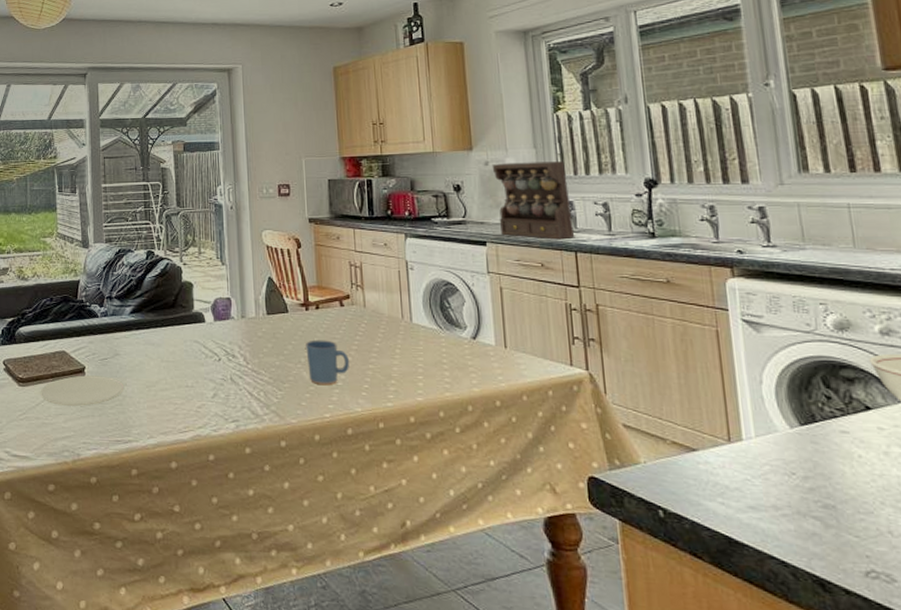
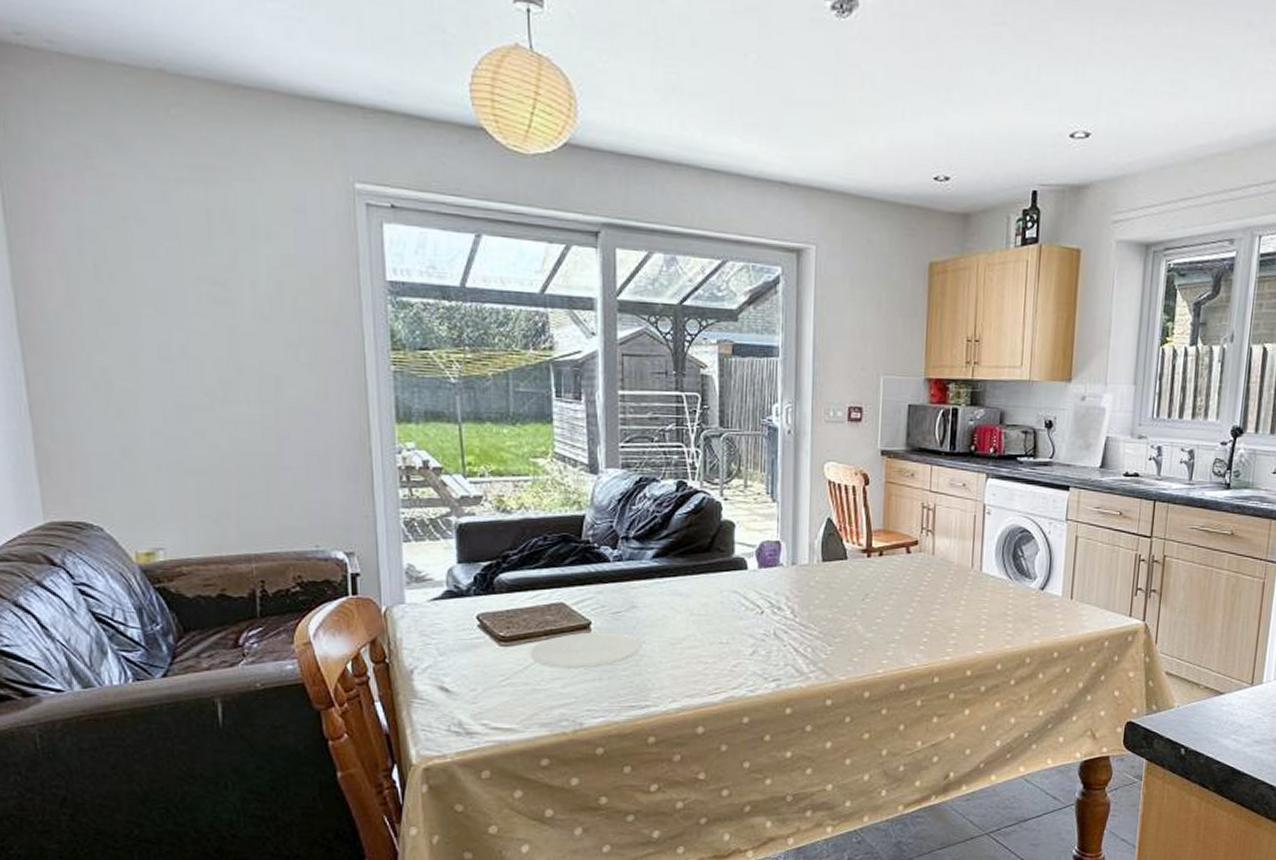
mug: present [306,340,350,385] -> none [863,590,911,639]
spice rack: present [492,161,574,240] -> none [1086,399,1161,487]

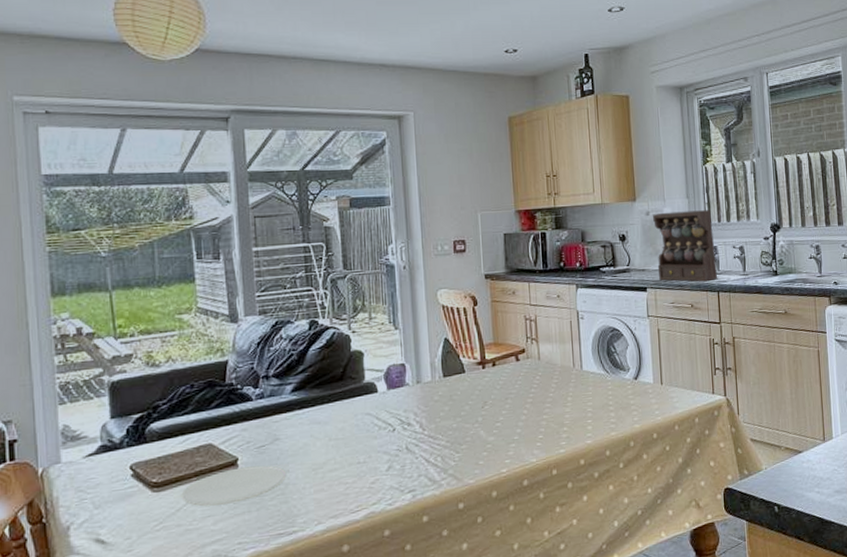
spice rack: none [1086,399,1161,487] -> present [652,210,717,282]

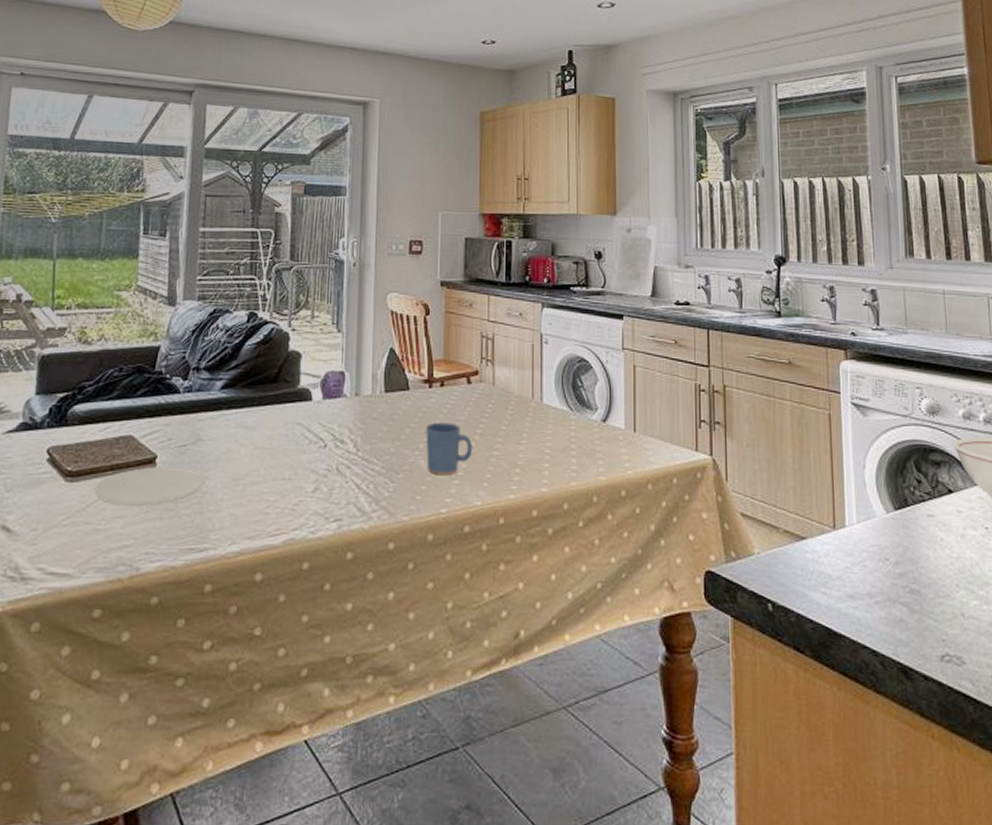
mug: none [483,396,526,441] -> present [426,422,473,475]
spice rack: present [652,210,717,282] -> none [634,230,707,316]

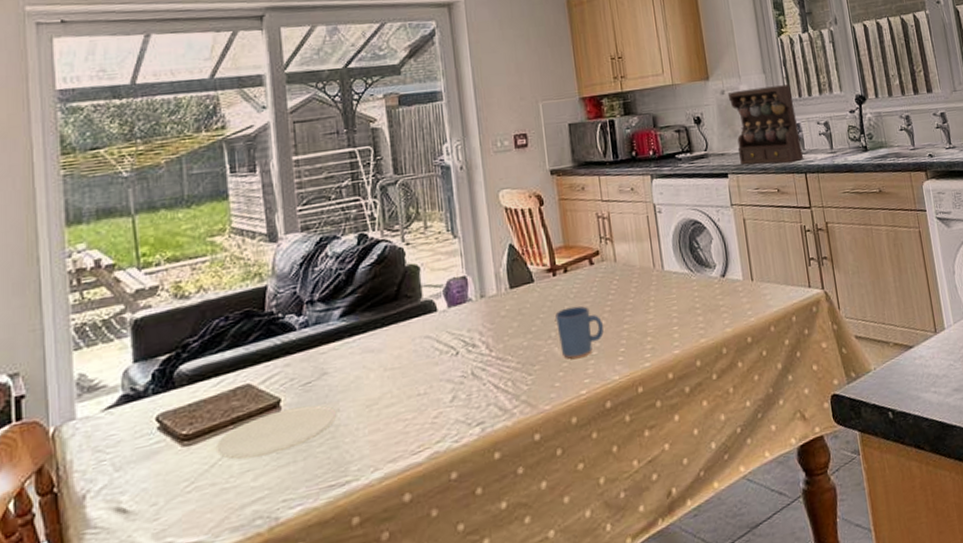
spice rack: none [634,230,707,316] -> present [727,84,803,166]

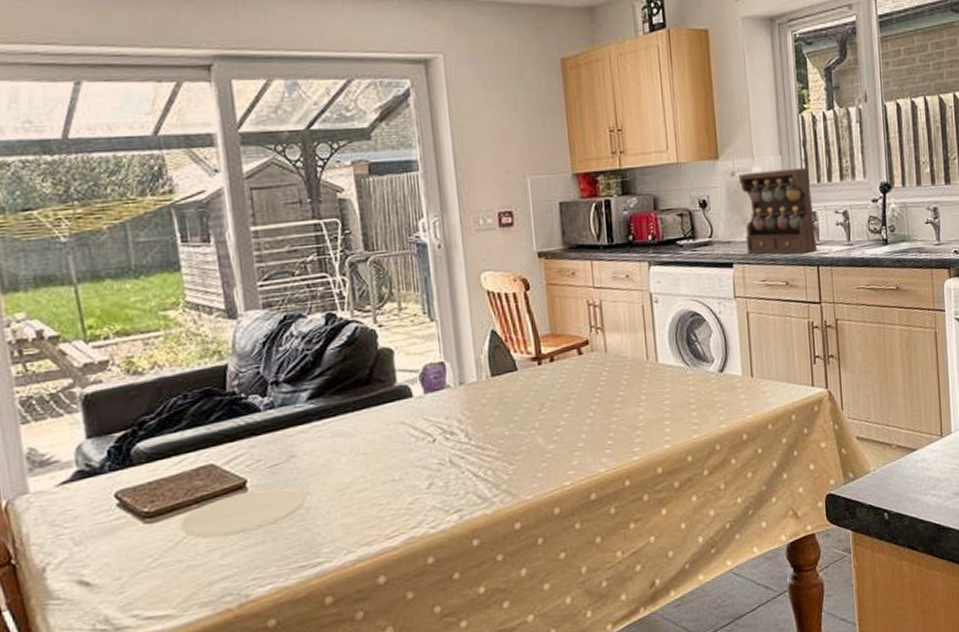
mug: present [555,306,604,359] -> none [540,396,592,450]

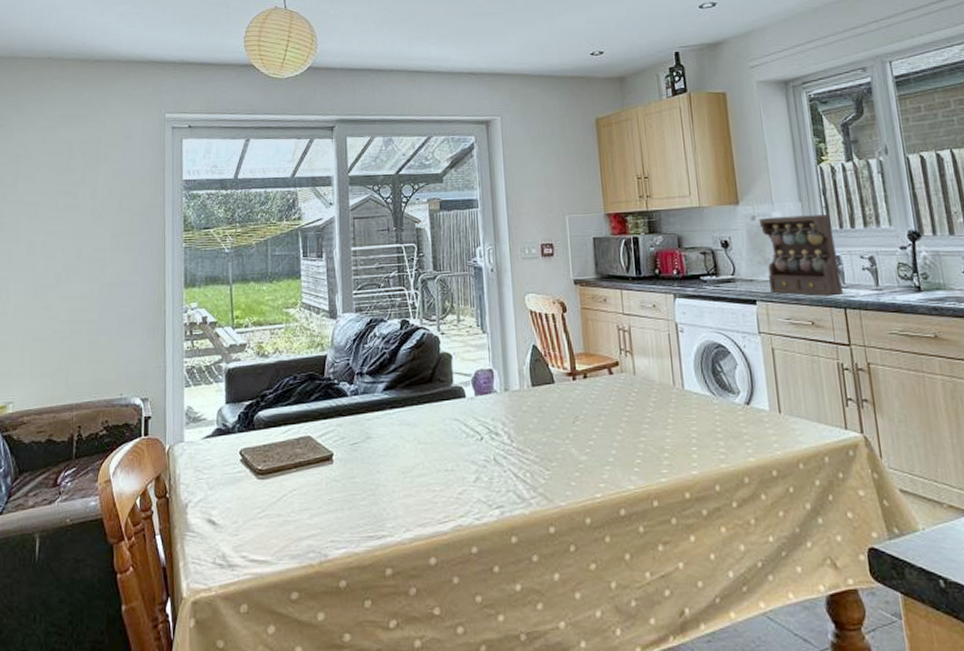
plate: present [179,487,307,539] -> none [282,463,377,500]

